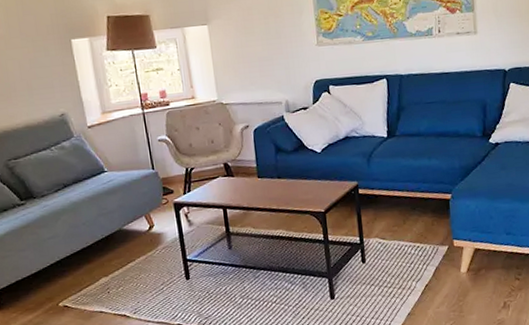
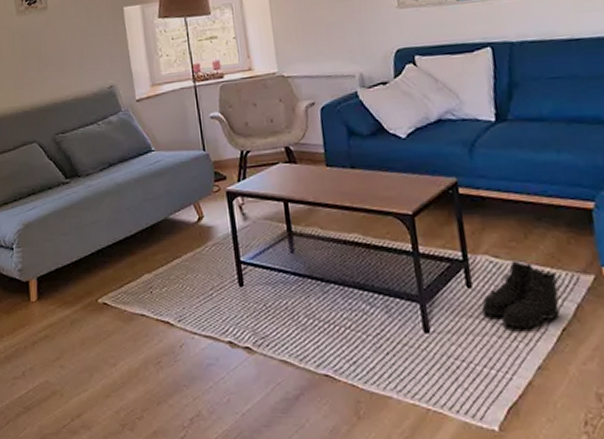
boots: none [371,240,425,289] -> present [481,260,560,328]

